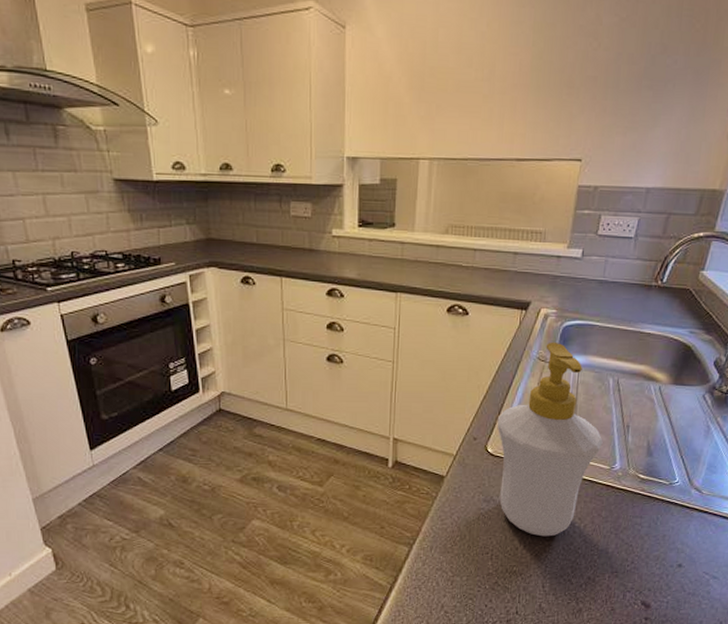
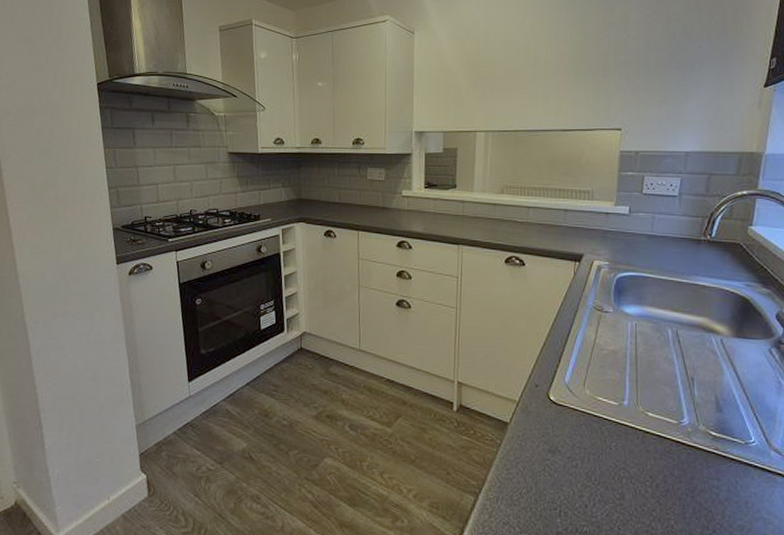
soap bottle: present [497,341,603,537] -> none [557,292,668,495]

